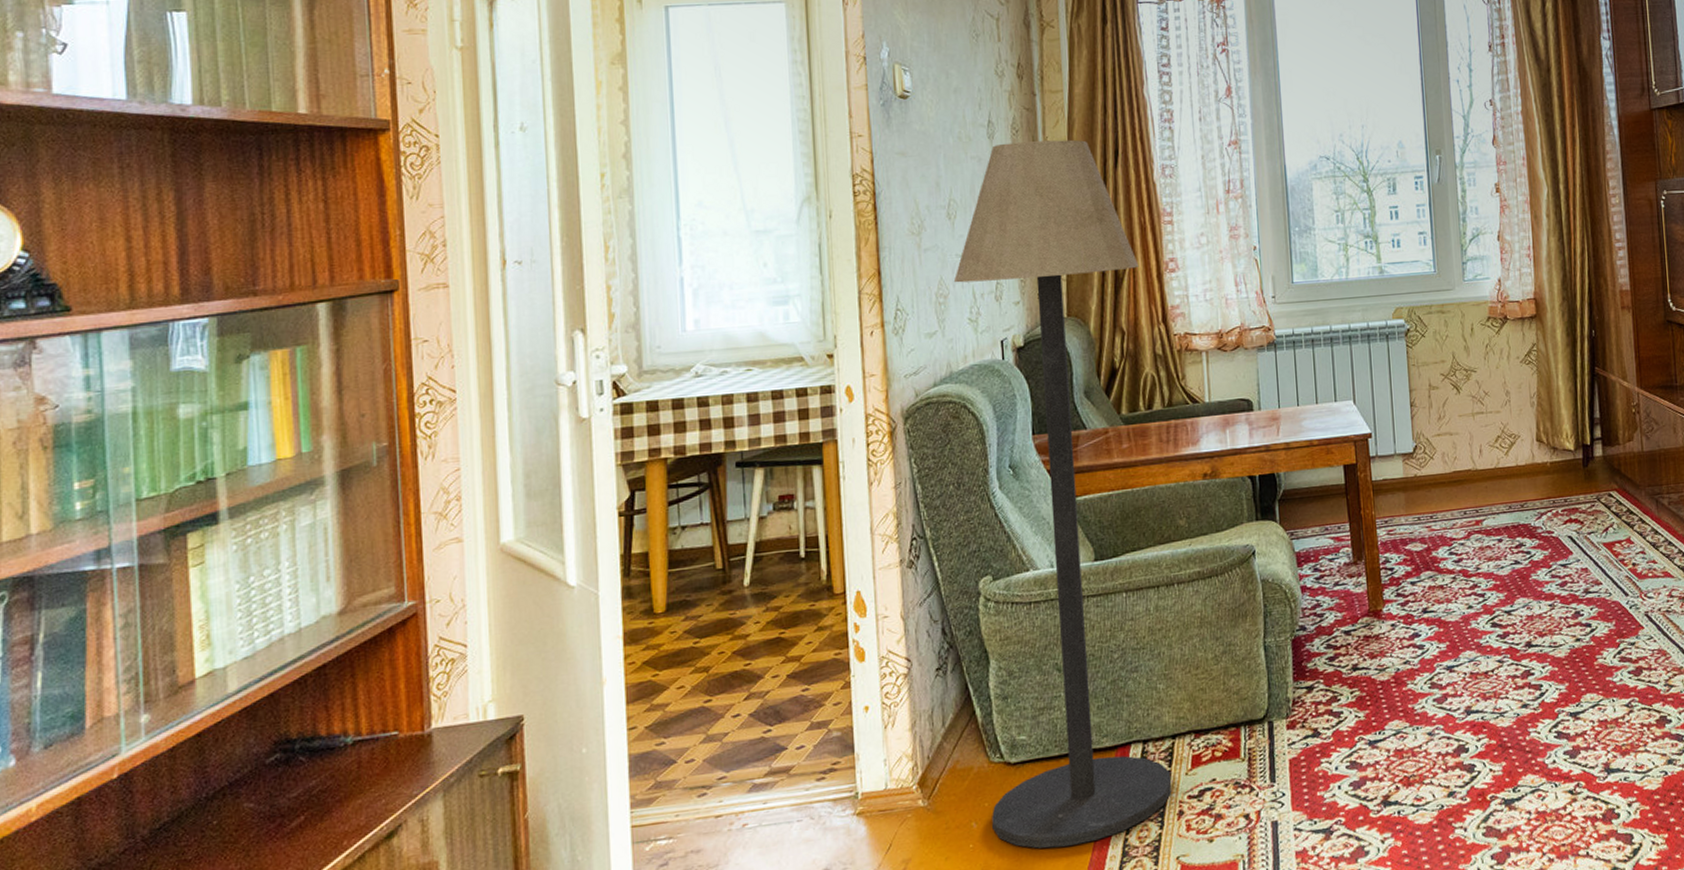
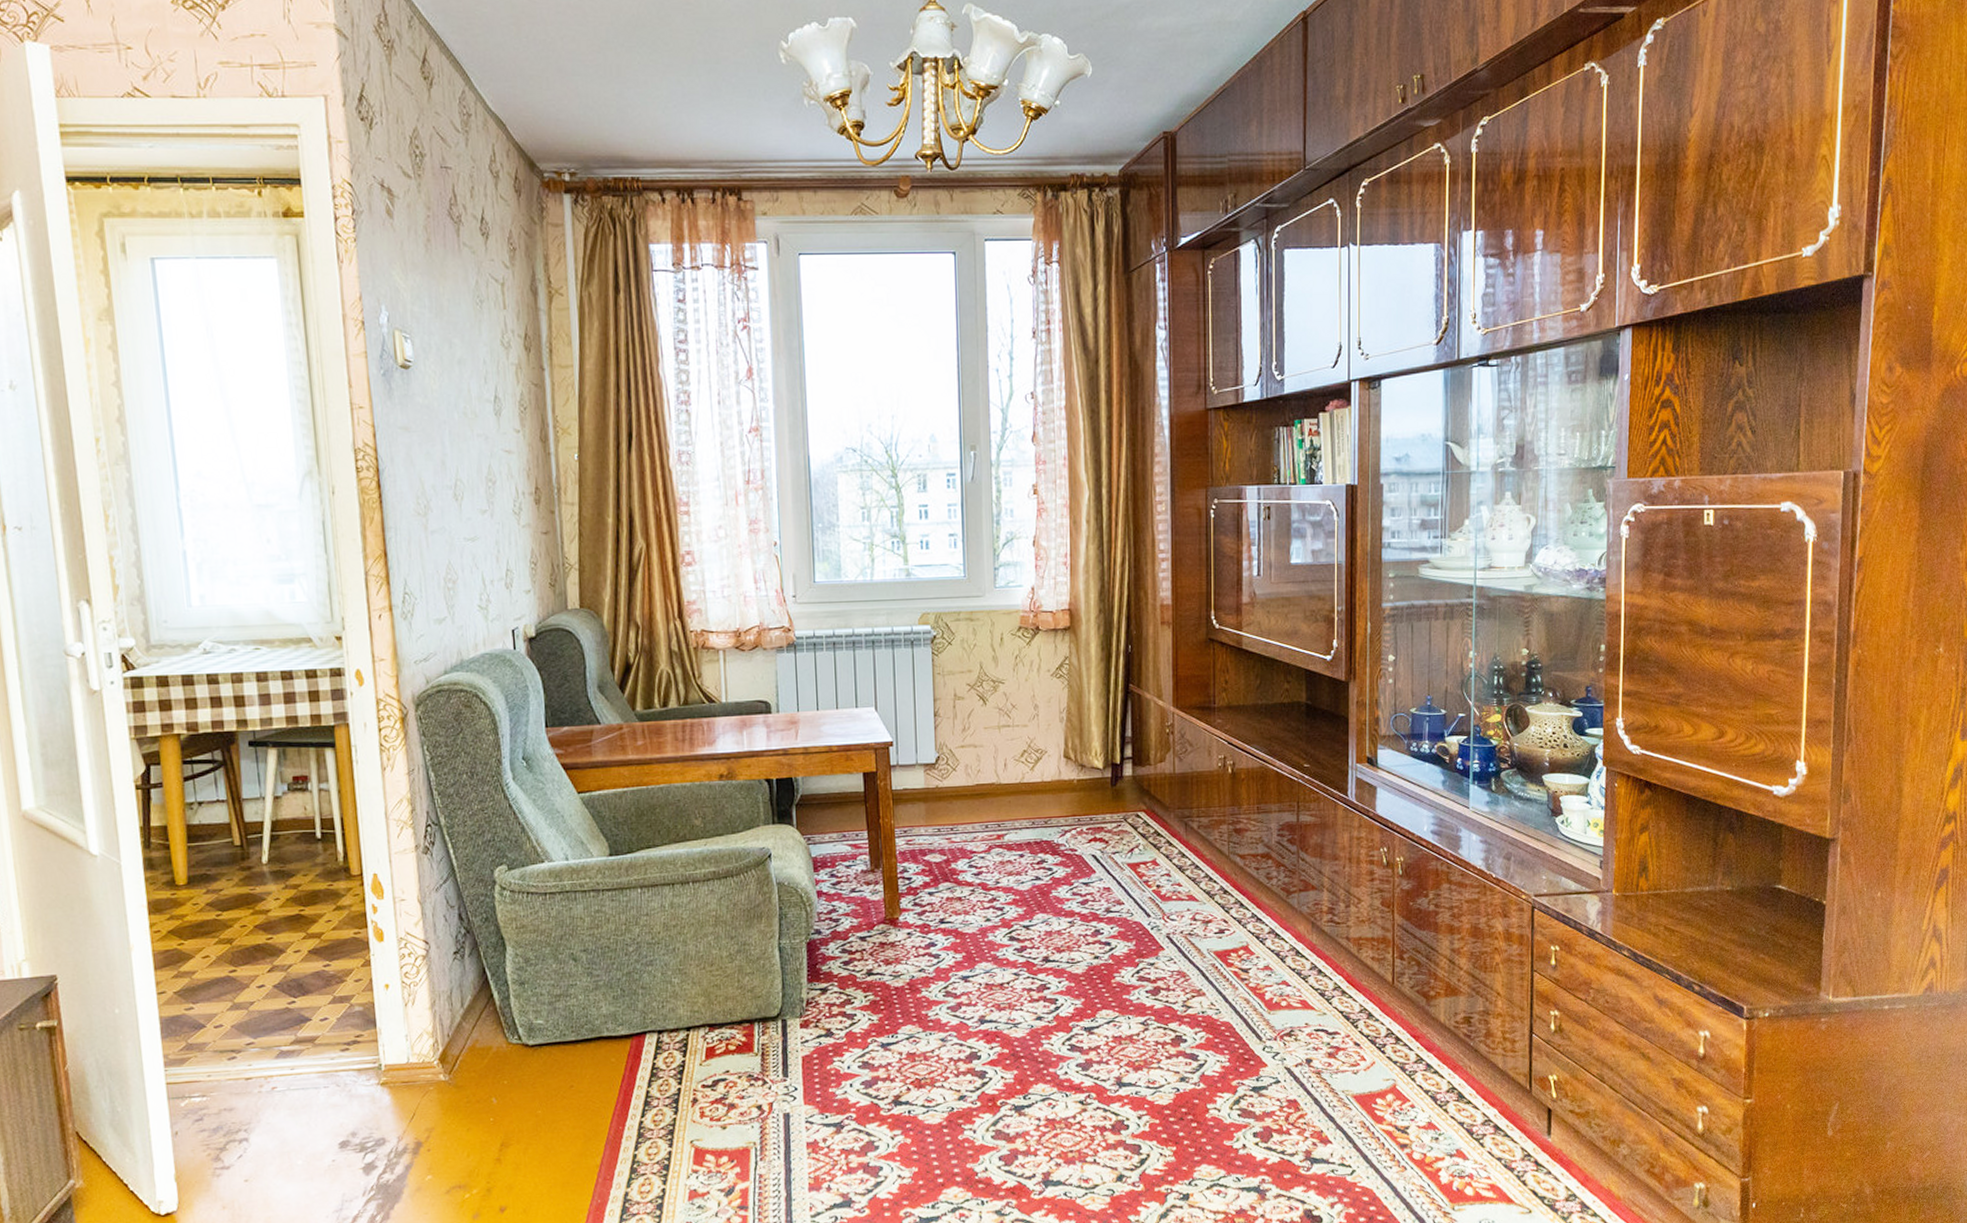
floor lamp: present [953,139,1172,849] -> none [462,419,687,1126]

